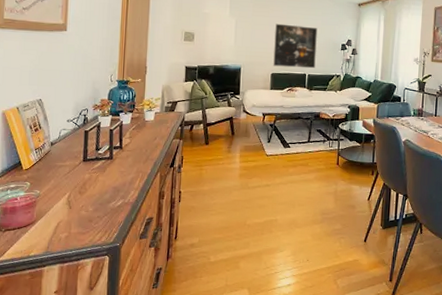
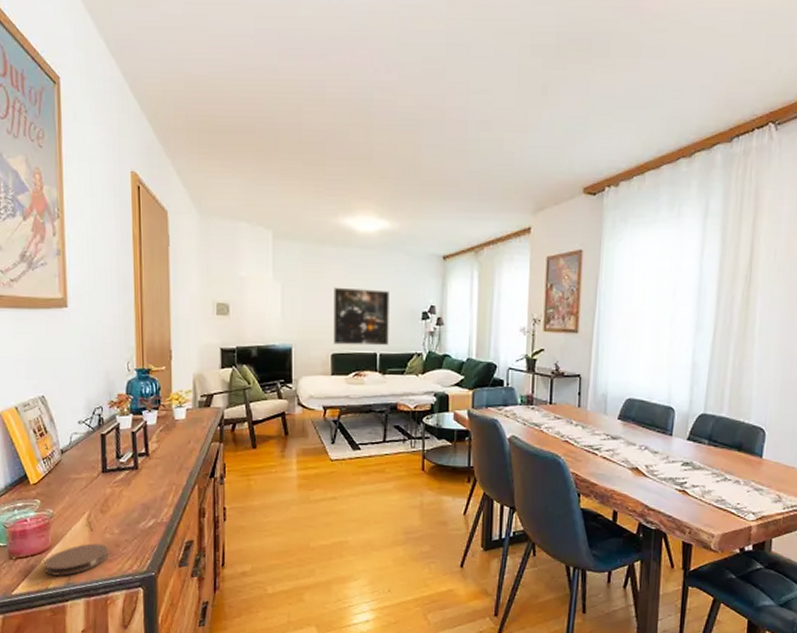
coaster: none [28,219,83,245] -> present [44,543,108,576]

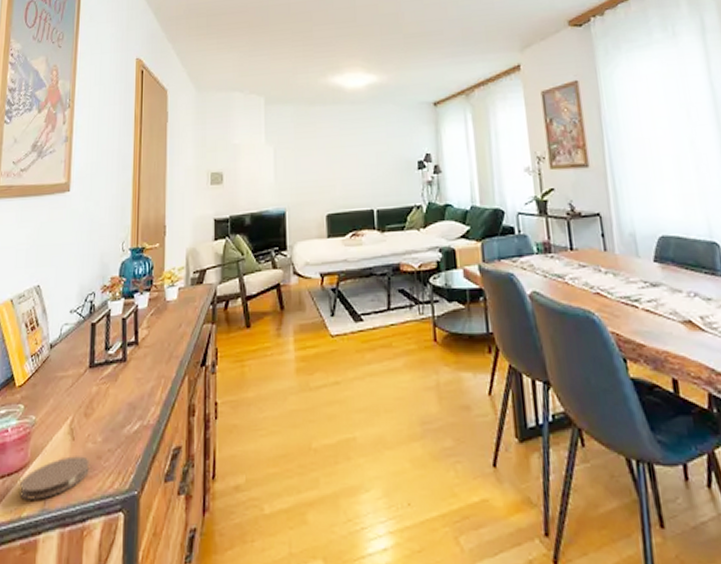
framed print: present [333,287,389,346] -> none [326,143,385,205]

